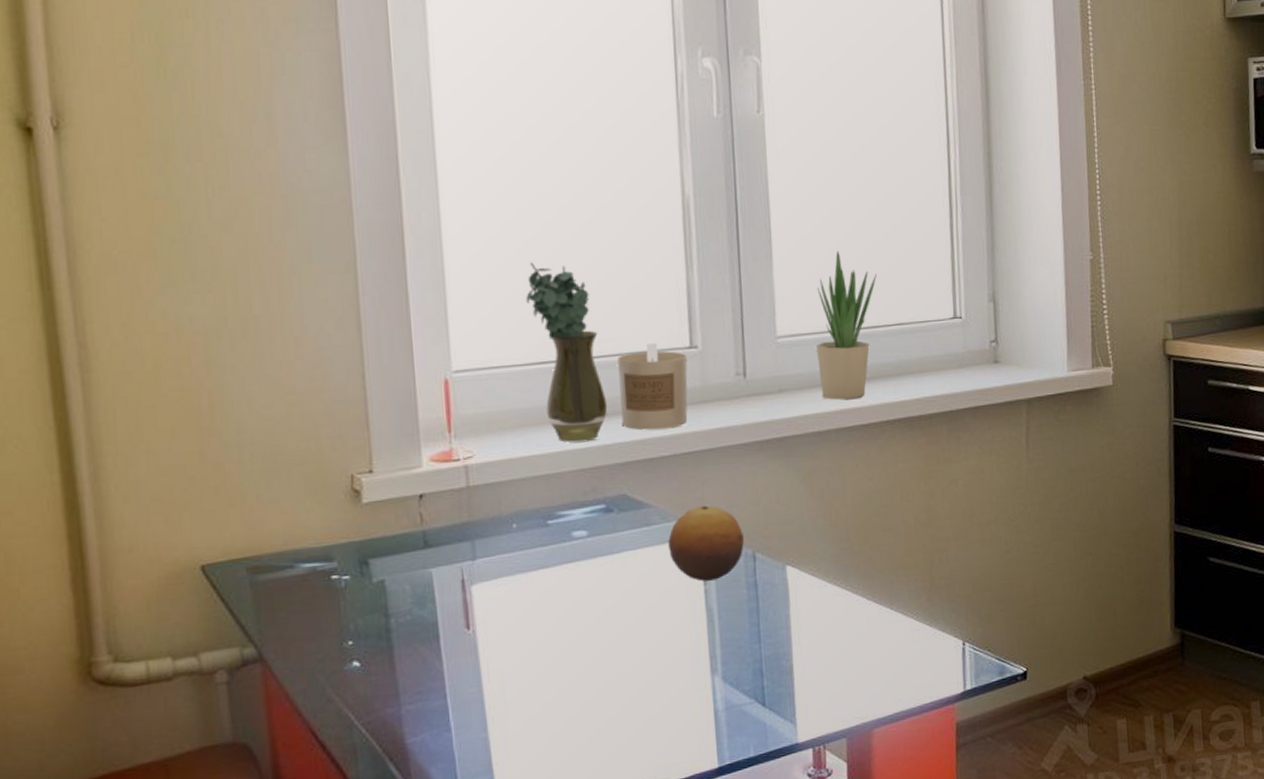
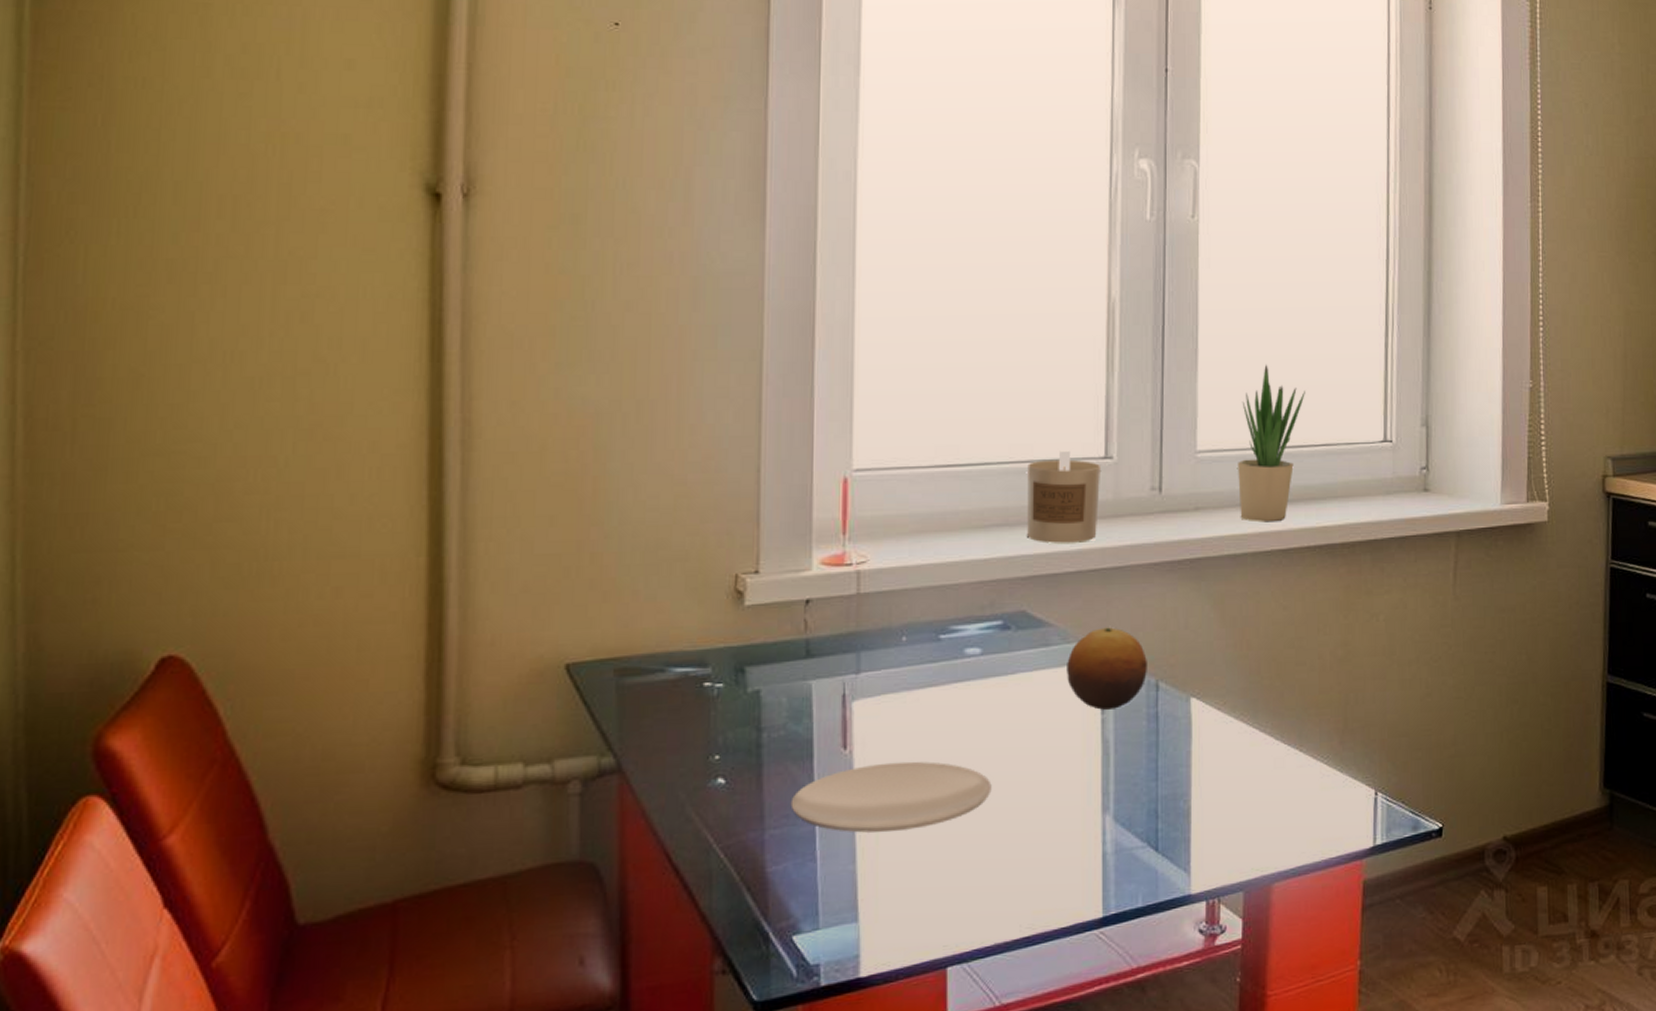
plate: none [422,636,608,704] -> present [790,761,992,833]
vase: present [526,262,608,444] -> none [937,359,1013,553]

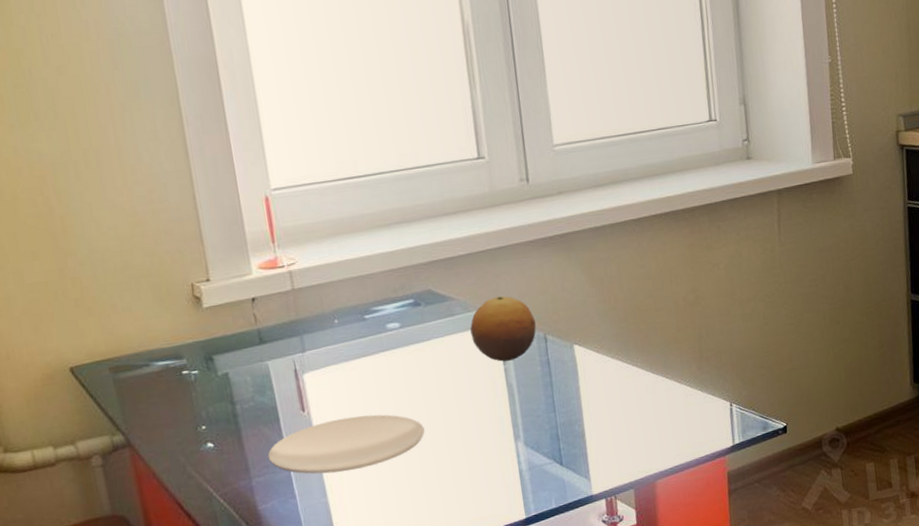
candle: present [1027,450,1102,545] -> none [415,155,480,234]
potted plant: present [1238,364,1305,523] -> none [586,65,639,200]

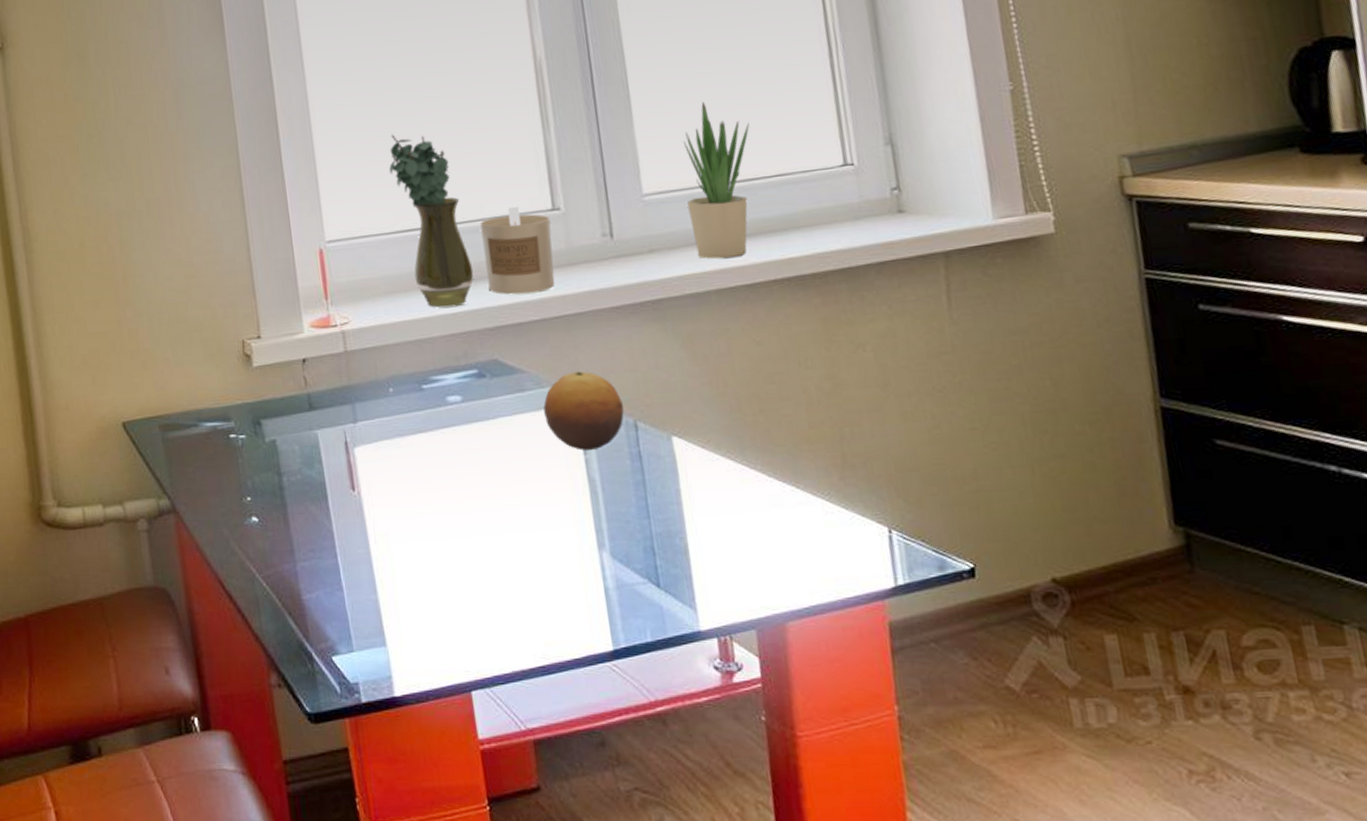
plate: present [267,414,425,474] -> none [314,501,490,566]
vase: none [330,89,410,248] -> present [389,134,474,309]
candle: none [415,155,480,234] -> present [480,206,555,295]
potted plant: none [586,65,639,200] -> present [682,101,749,260]

